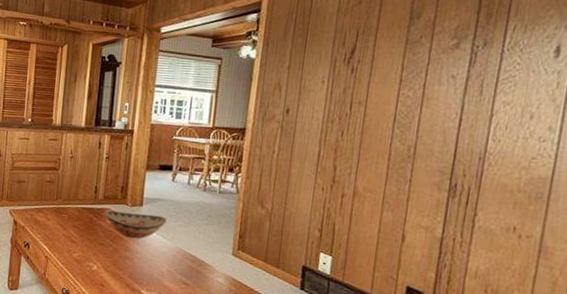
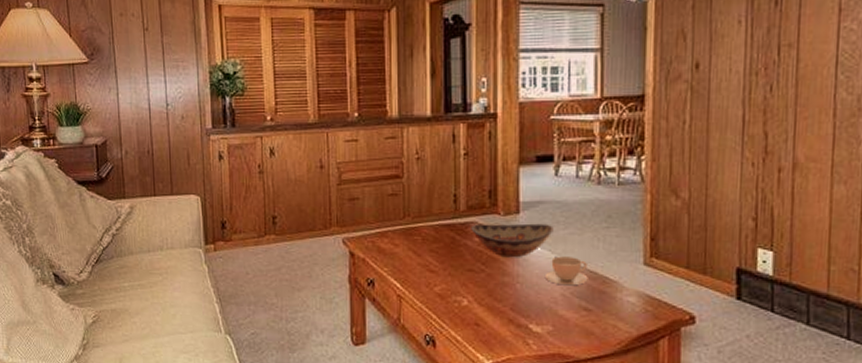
teacup: none [156,241,189,265] -> present [544,256,588,285]

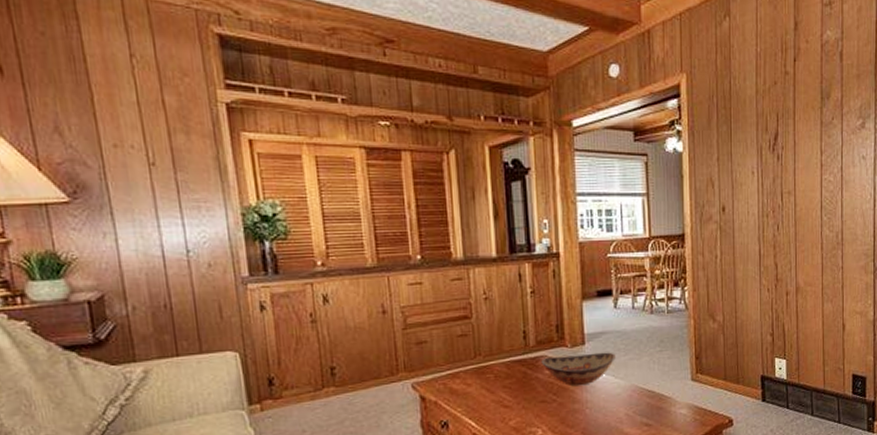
teacup: present [544,256,588,285] -> none [610,379,647,405]

